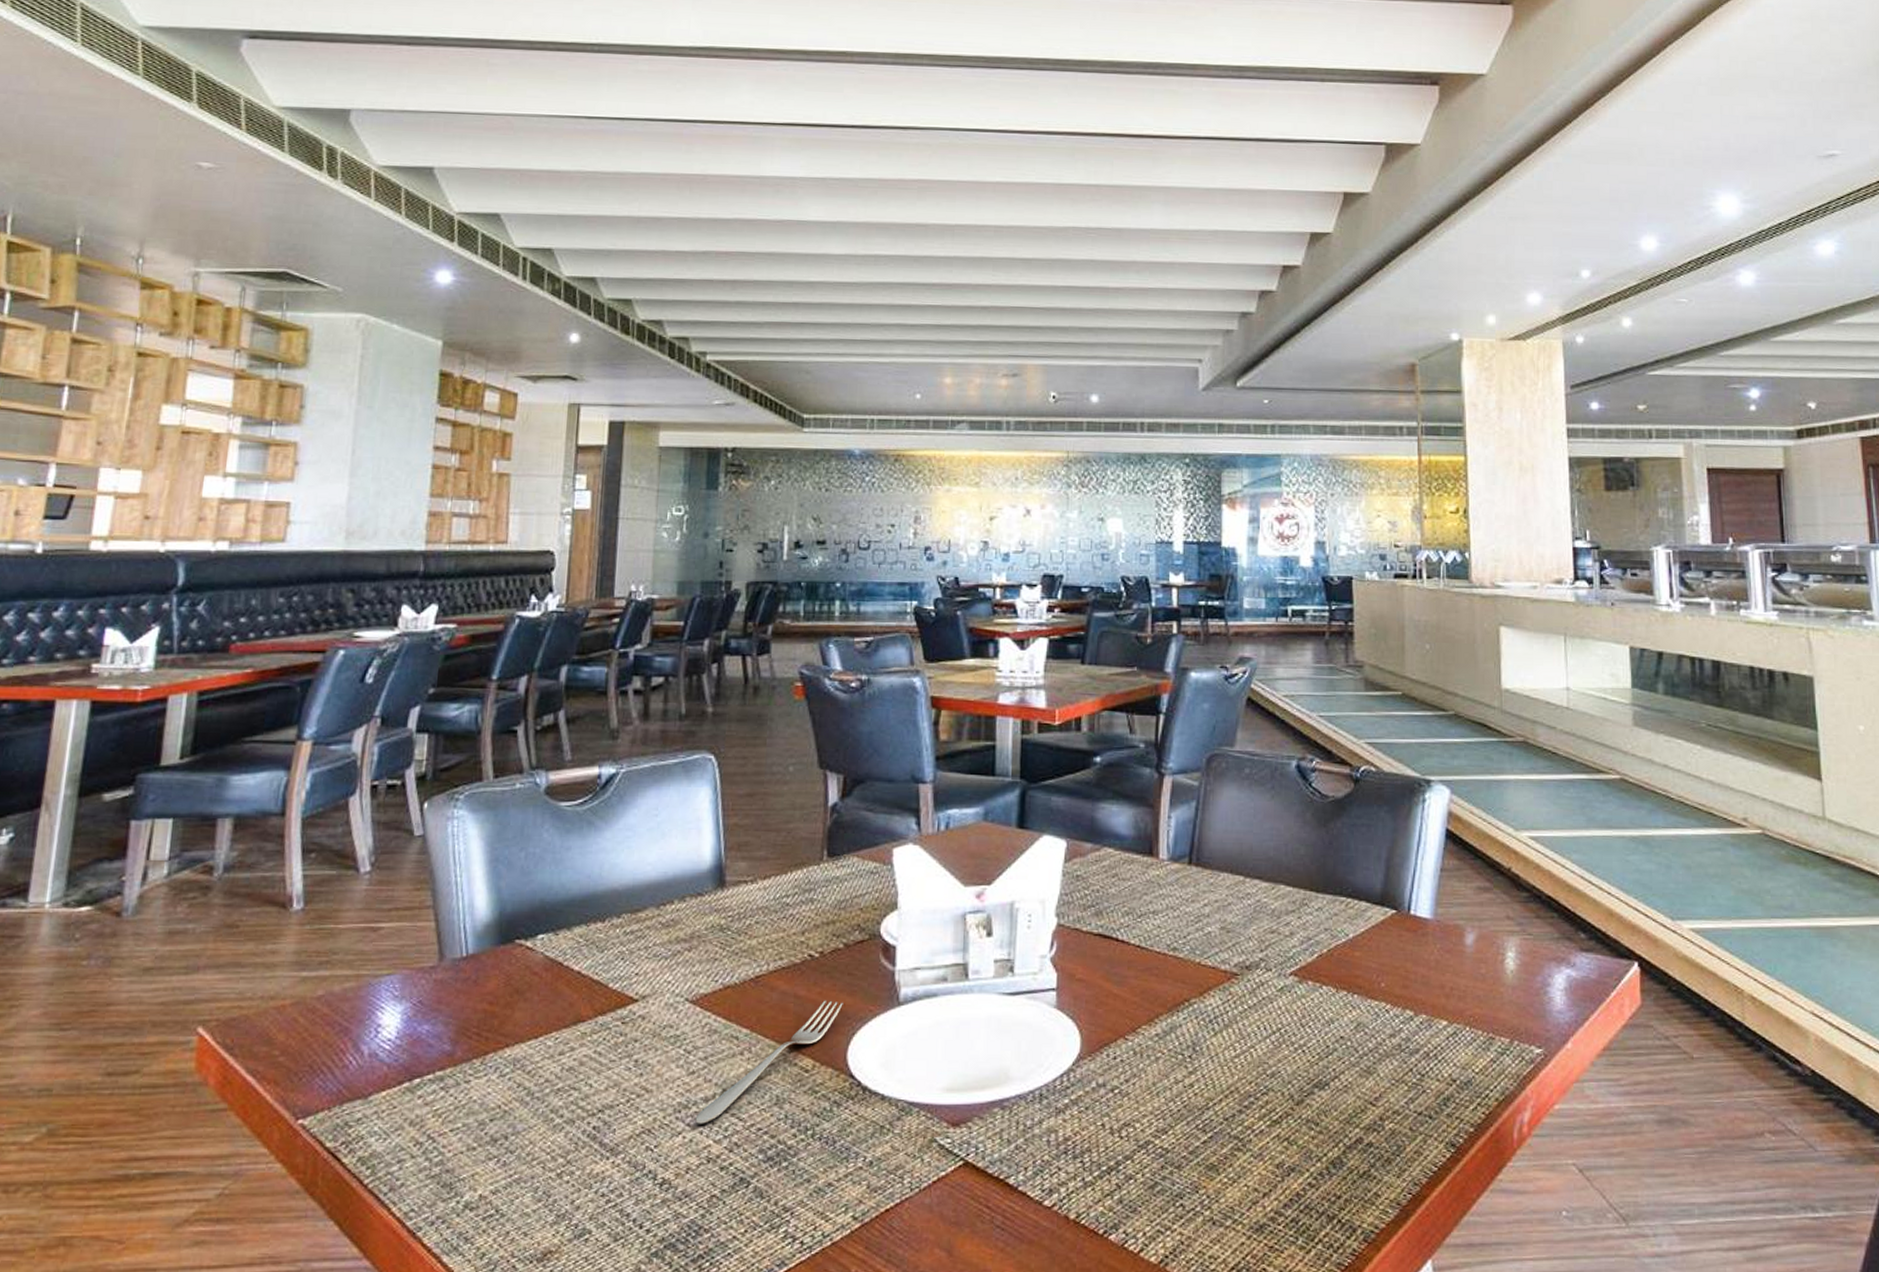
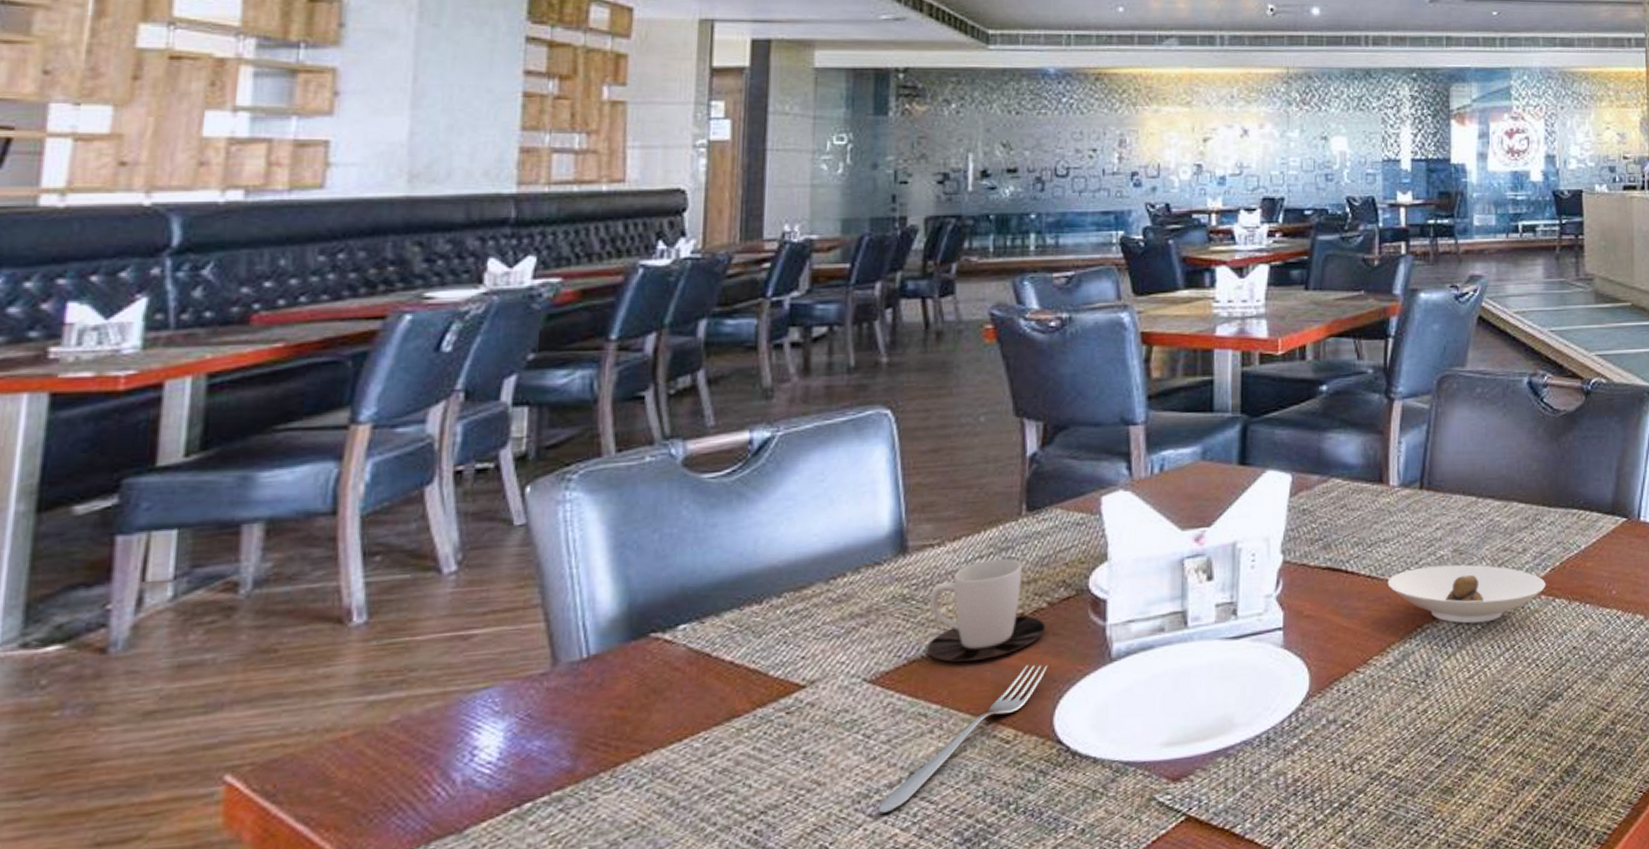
cup: none [739,899,841,991] -> present [927,558,1045,662]
saucer: none [1156,942,1314,1003] -> present [1387,564,1547,624]

